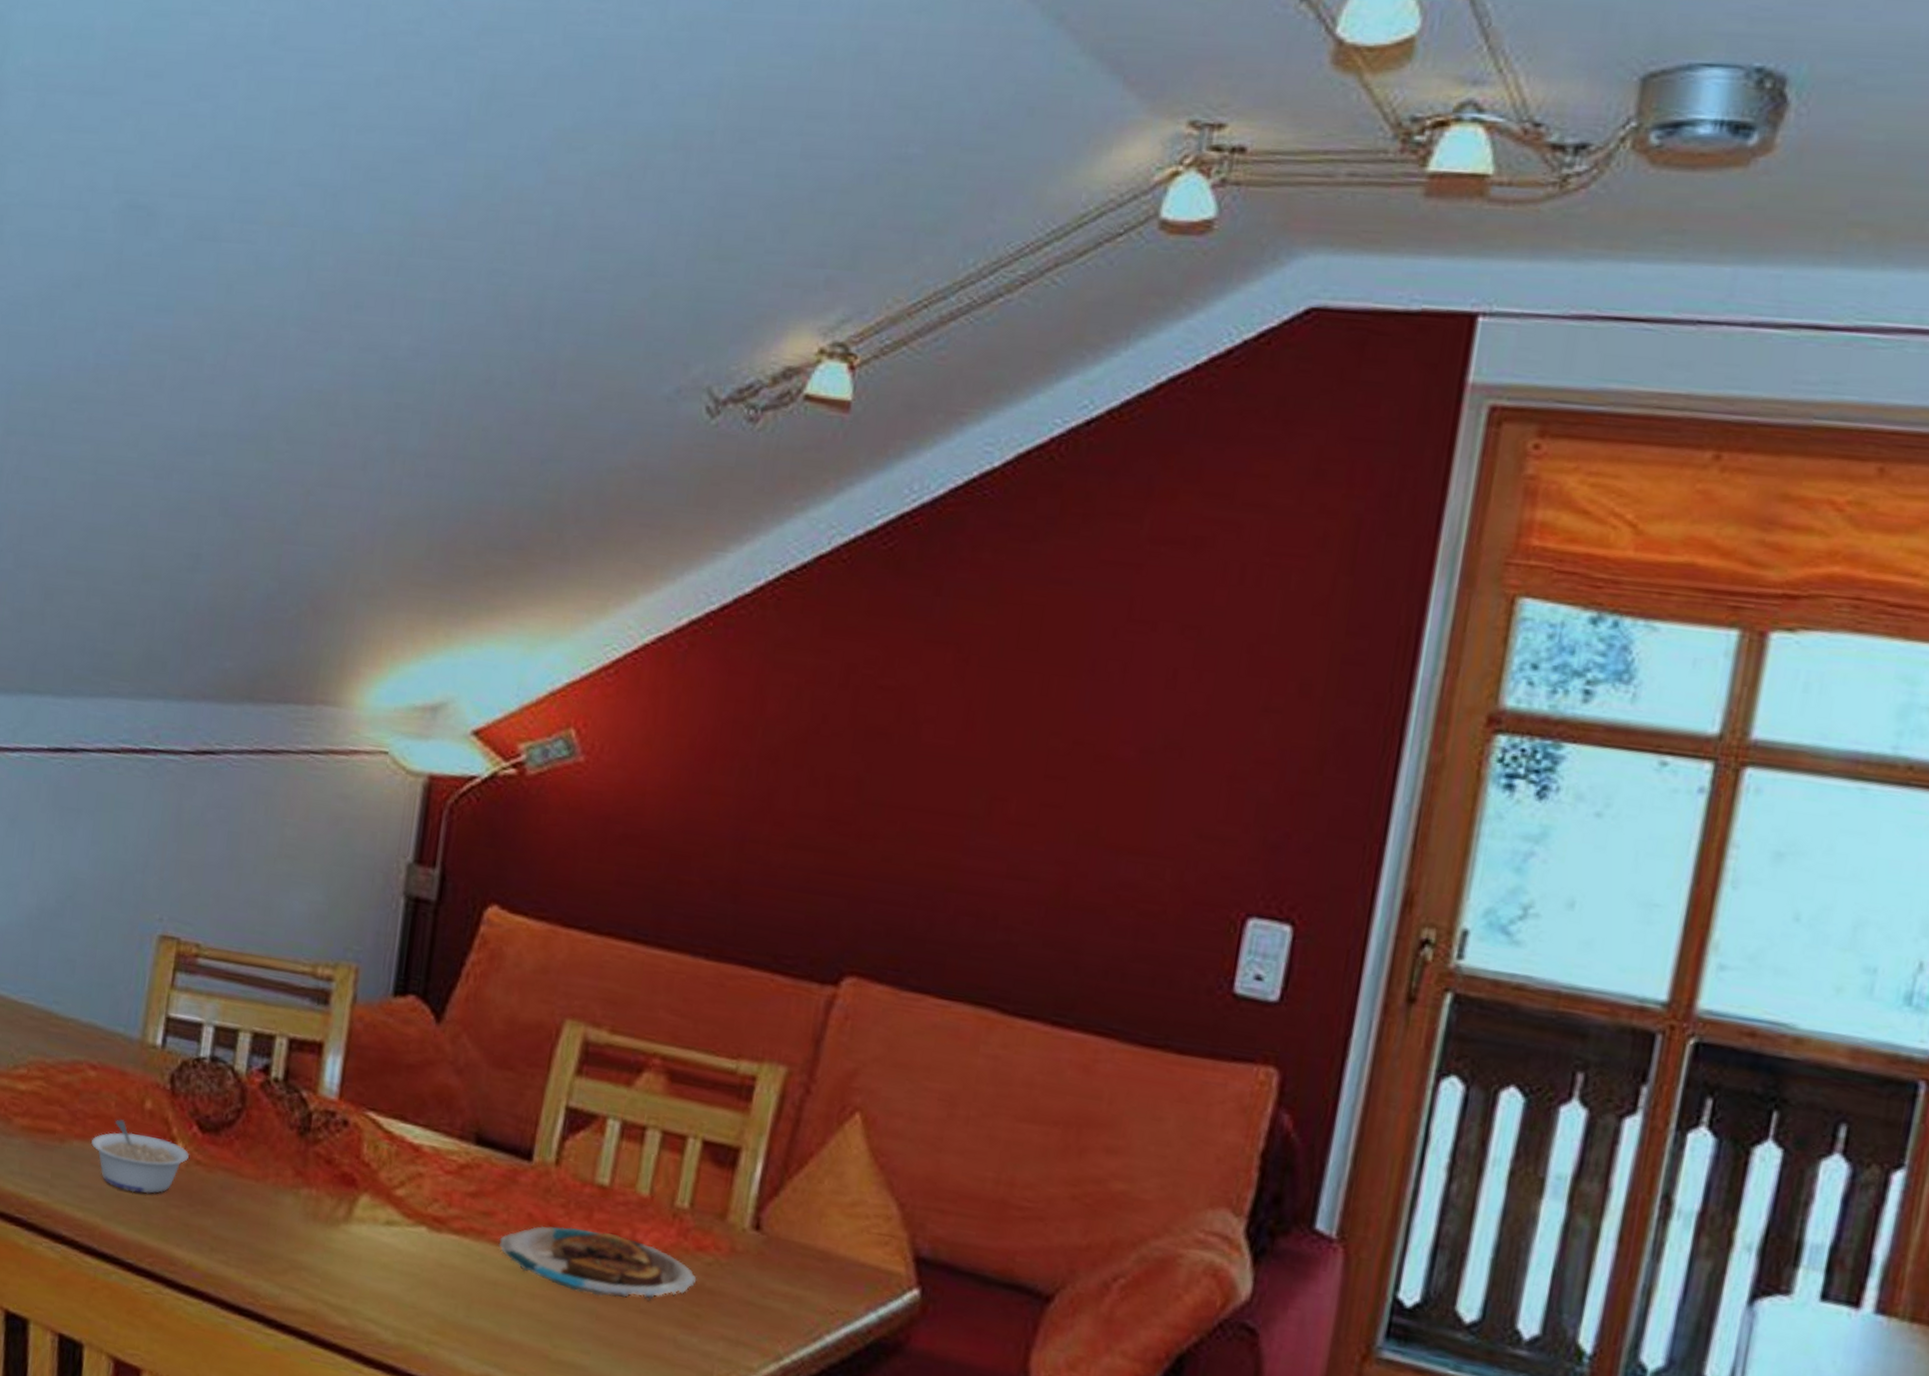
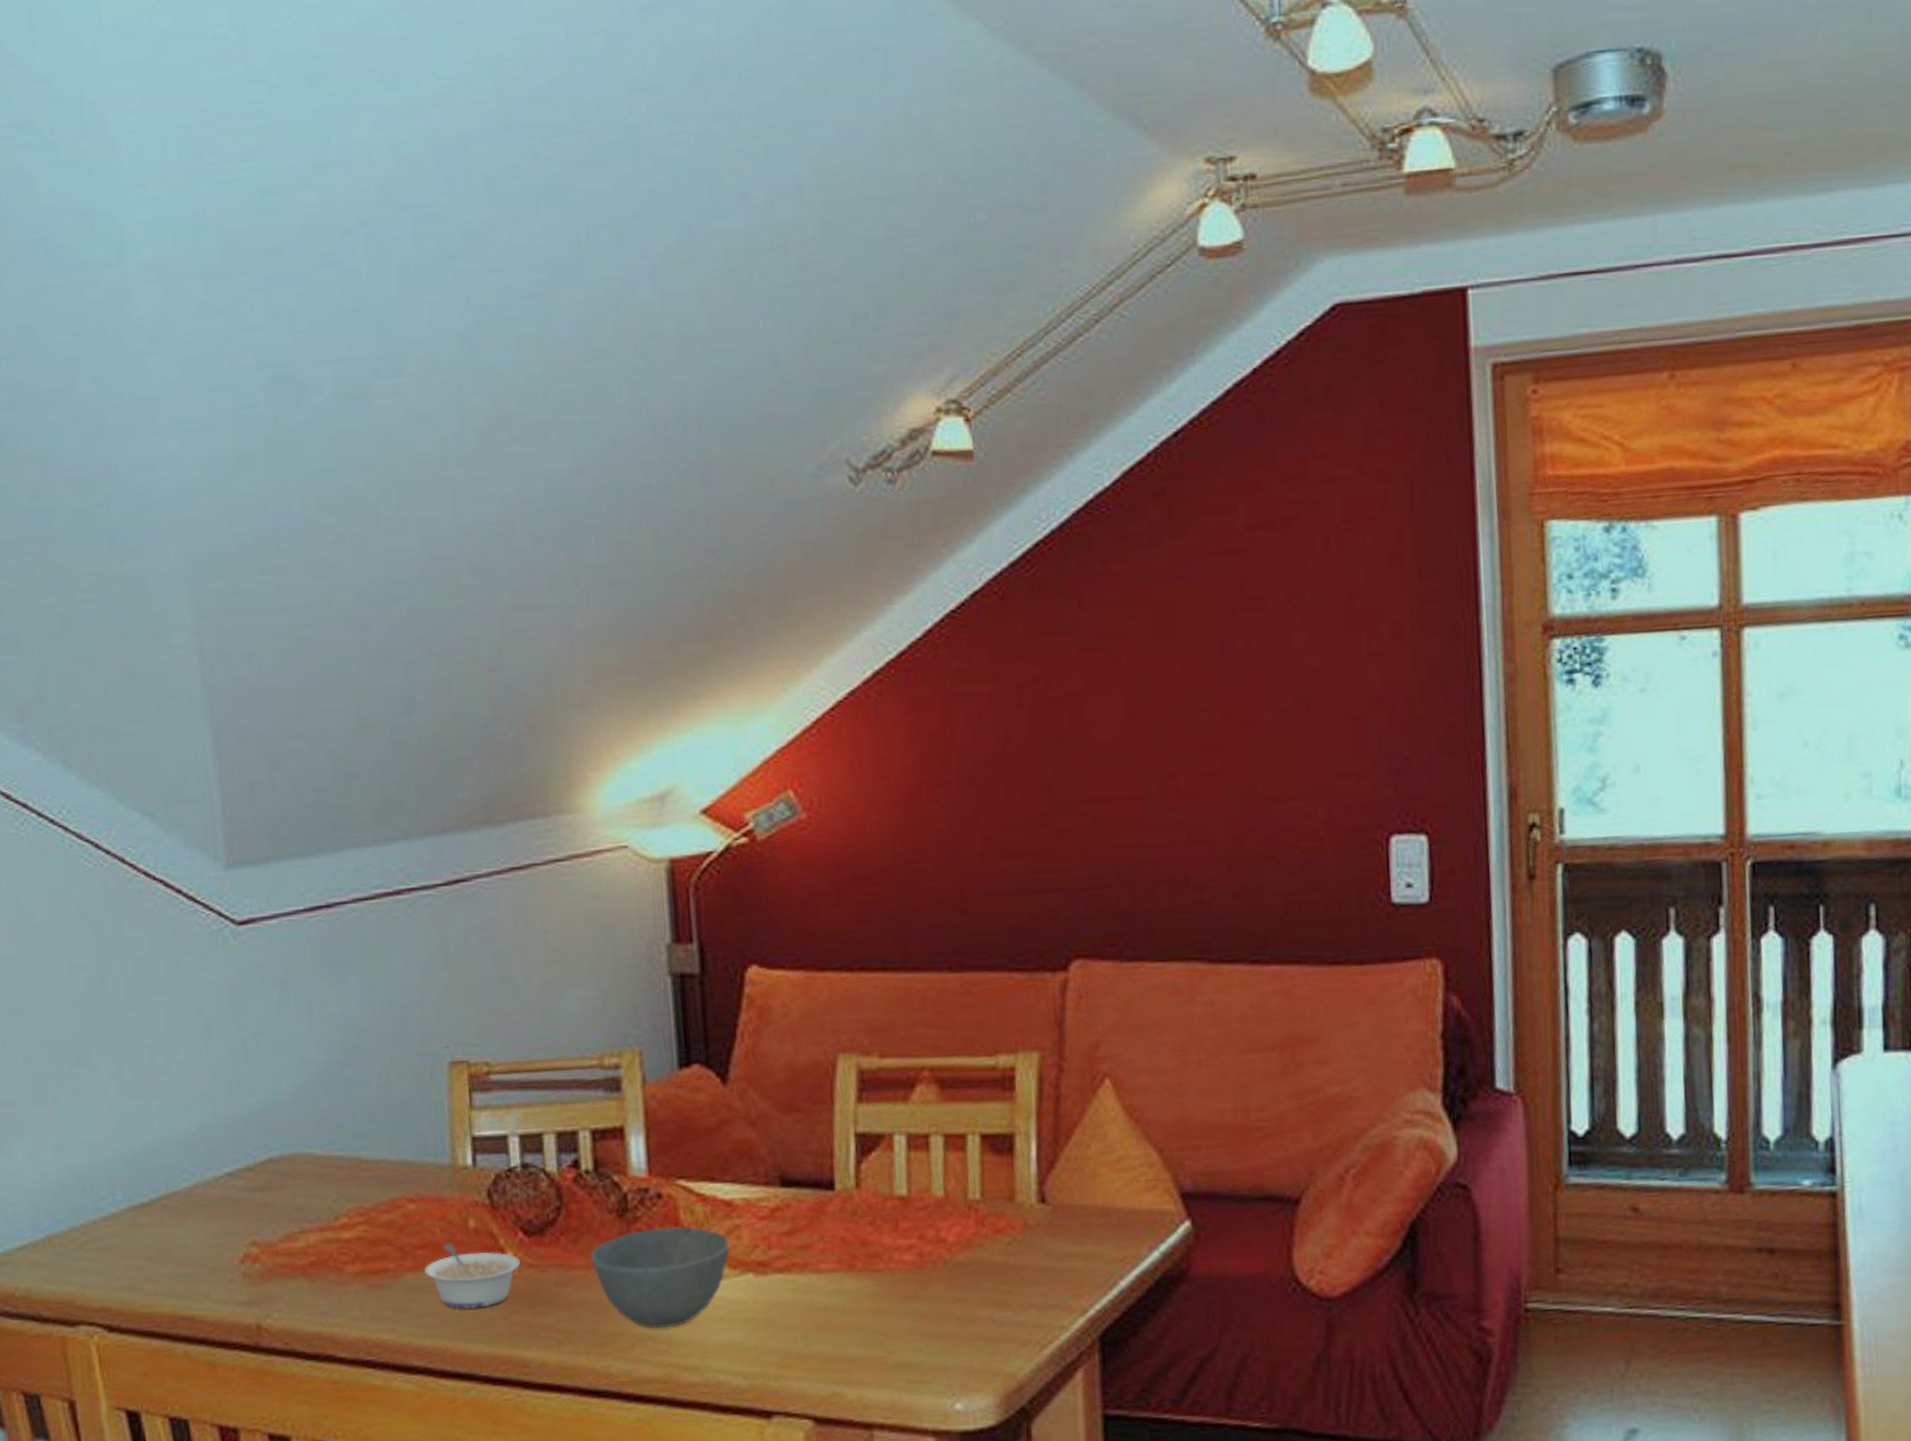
bowl: none [260,1153,409,1263] -> present [590,1226,730,1329]
plate: present [498,1225,697,1302] -> none [820,1237,1001,1298]

